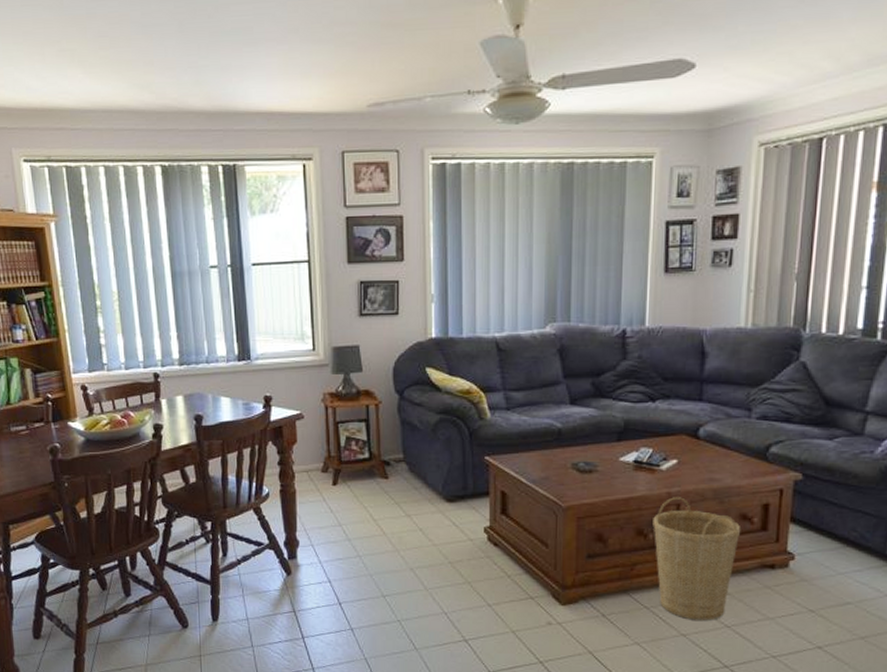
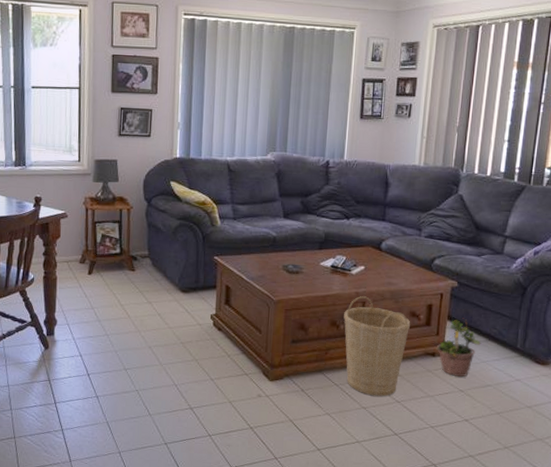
potted plant: none [776,519,837,594] -> present [436,318,482,377]

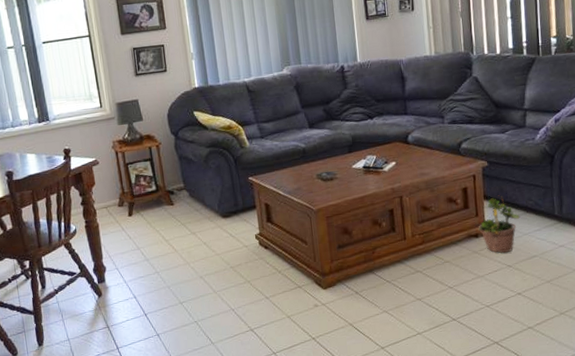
basket: present [344,296,411,397] -> none [384,190,450,286]

